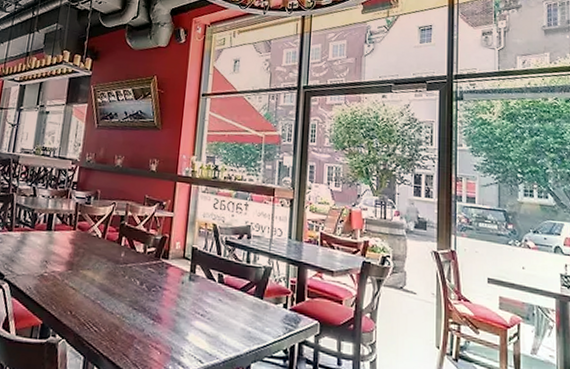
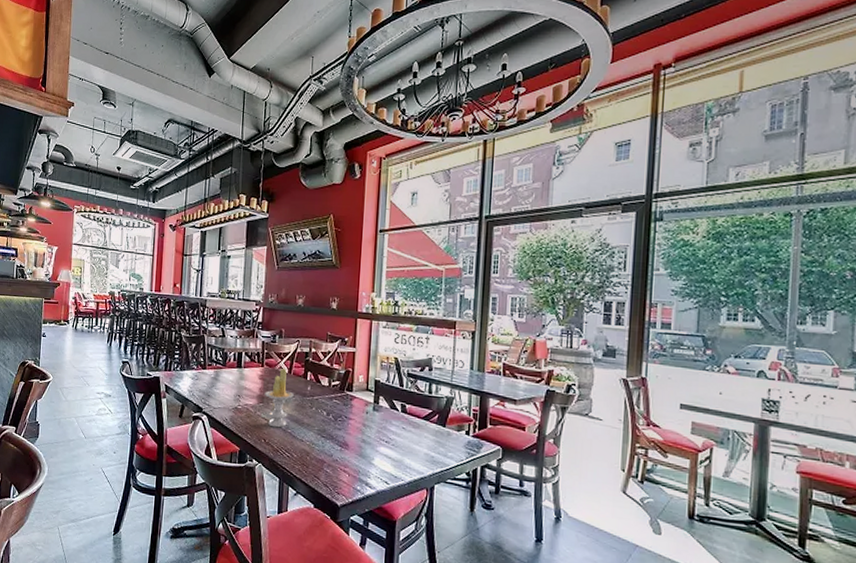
candle: none [74,232,106,299] -> present [264,368,294,428]

